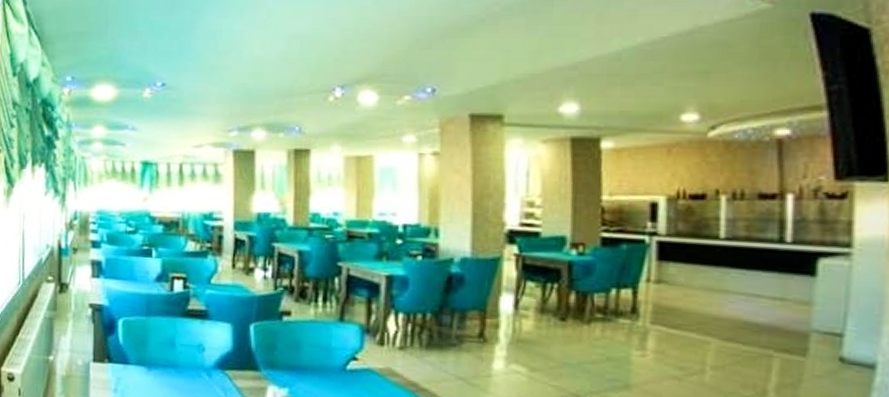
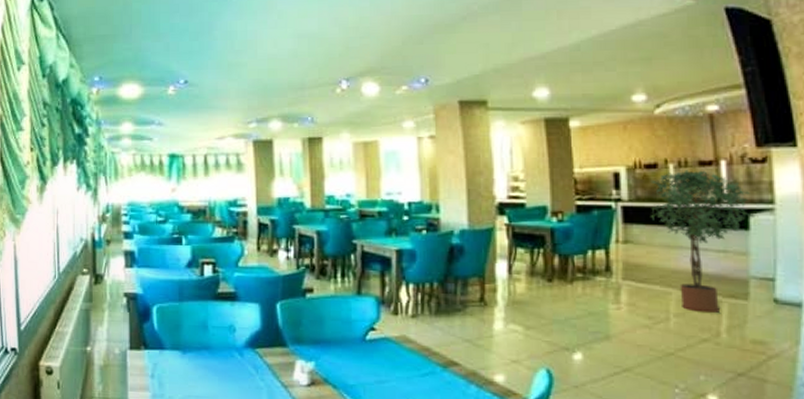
potted tree: none [691,203,830,370] -> present [650,170,759,314]

